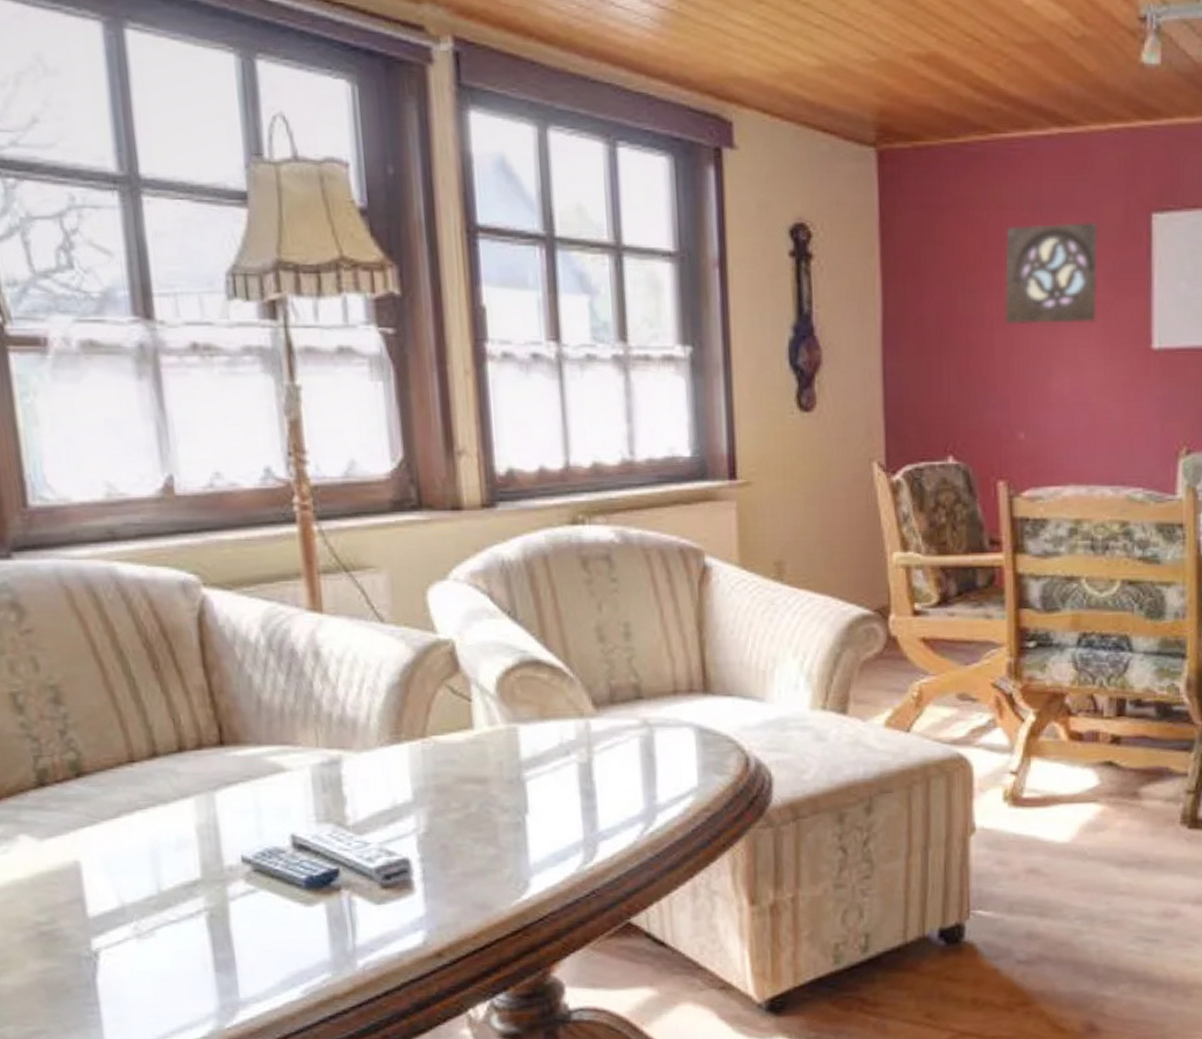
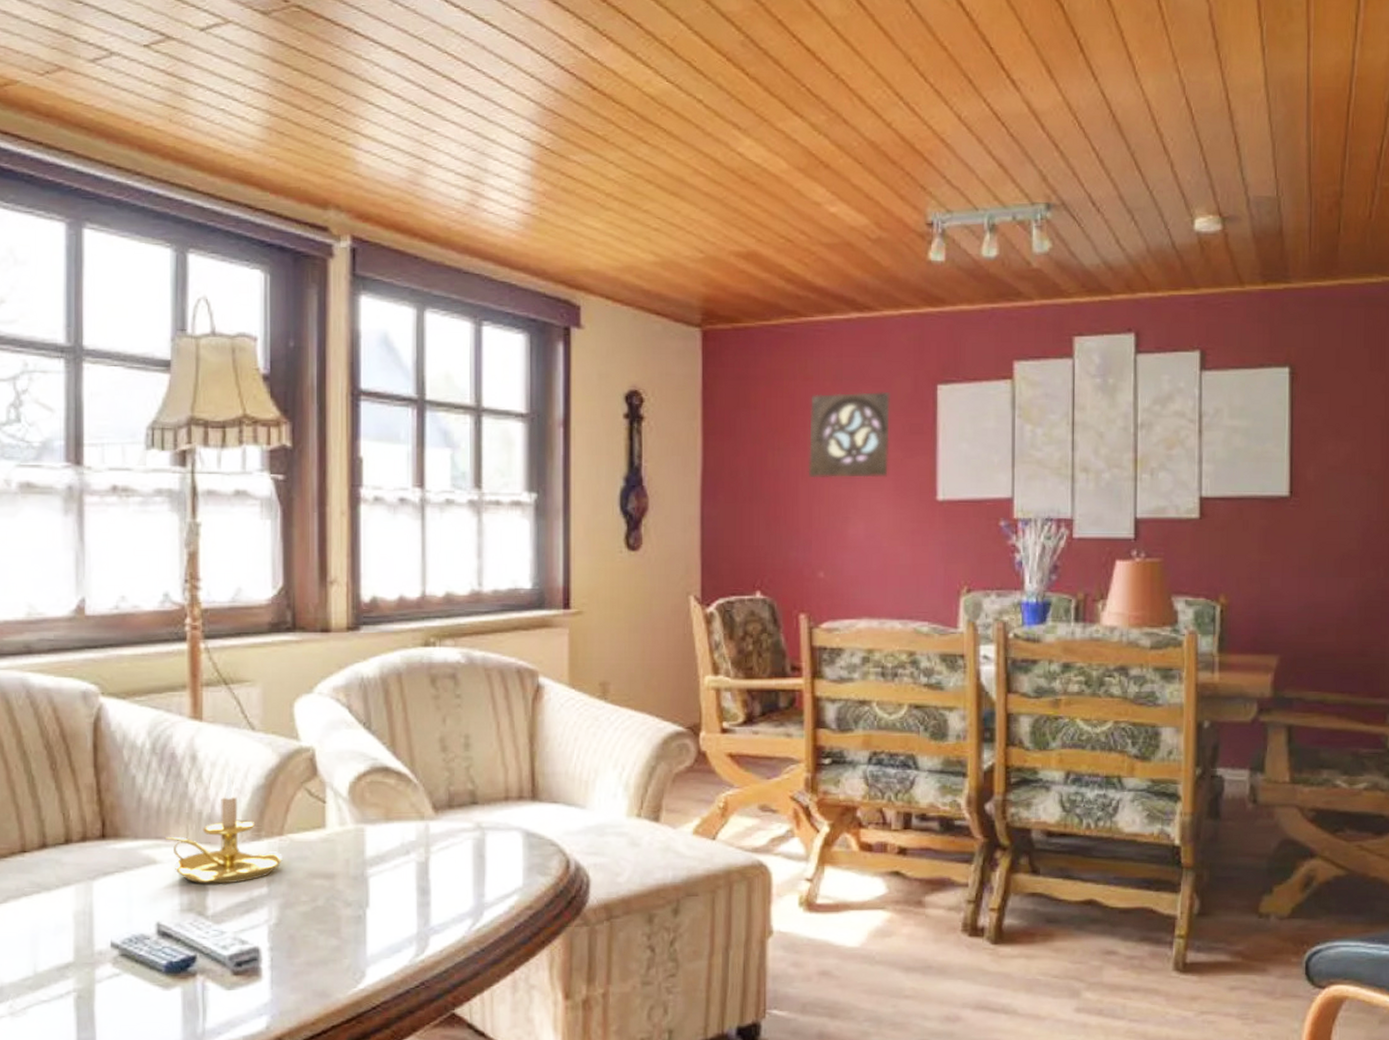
candle holder: none [293,667,427,792] -> present [166,770,283,884]

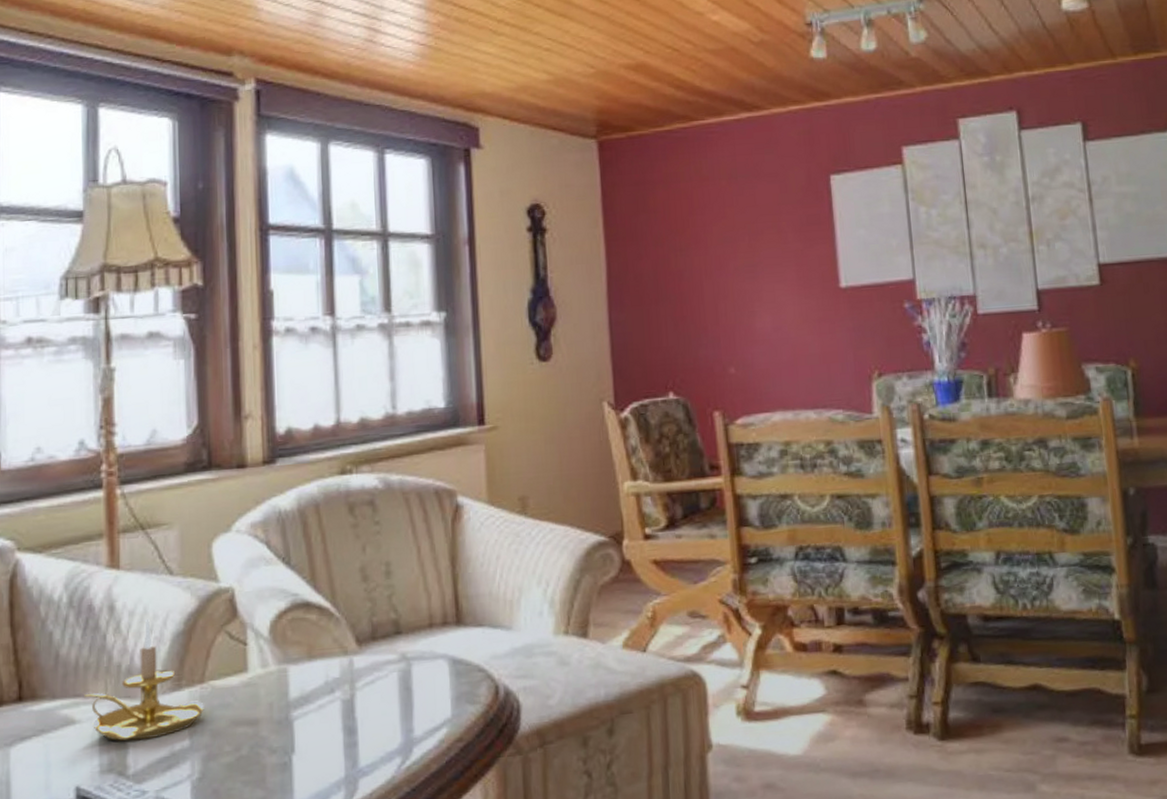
wall ornament: present [808,391,891,479] -> none [707,185,790,276]

